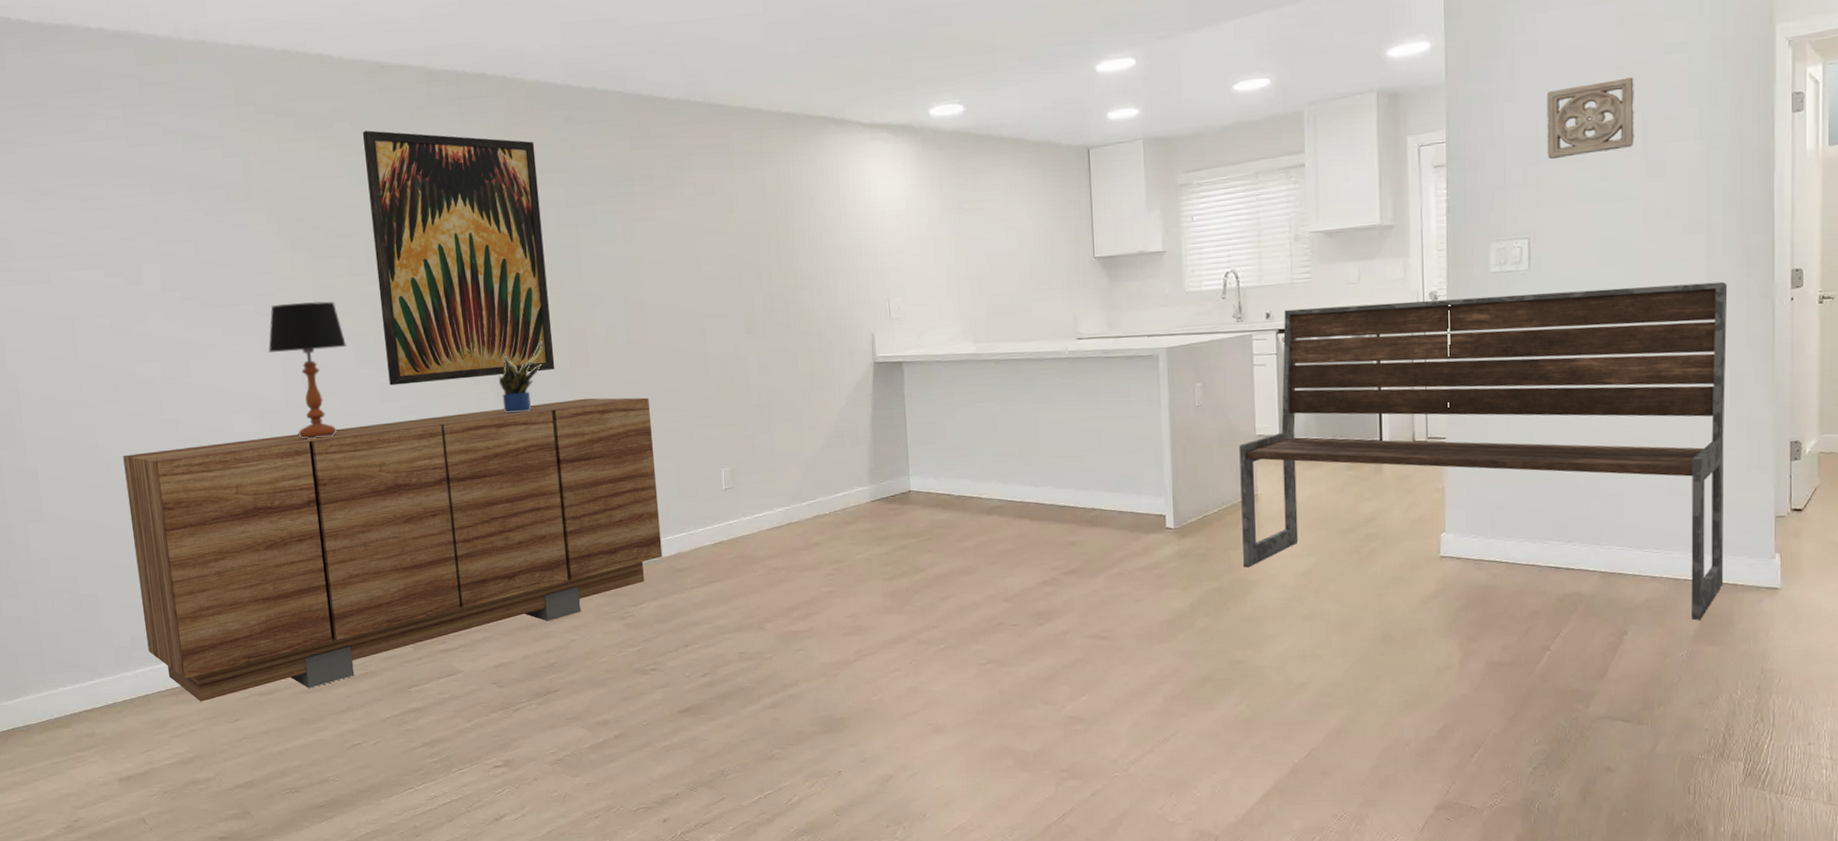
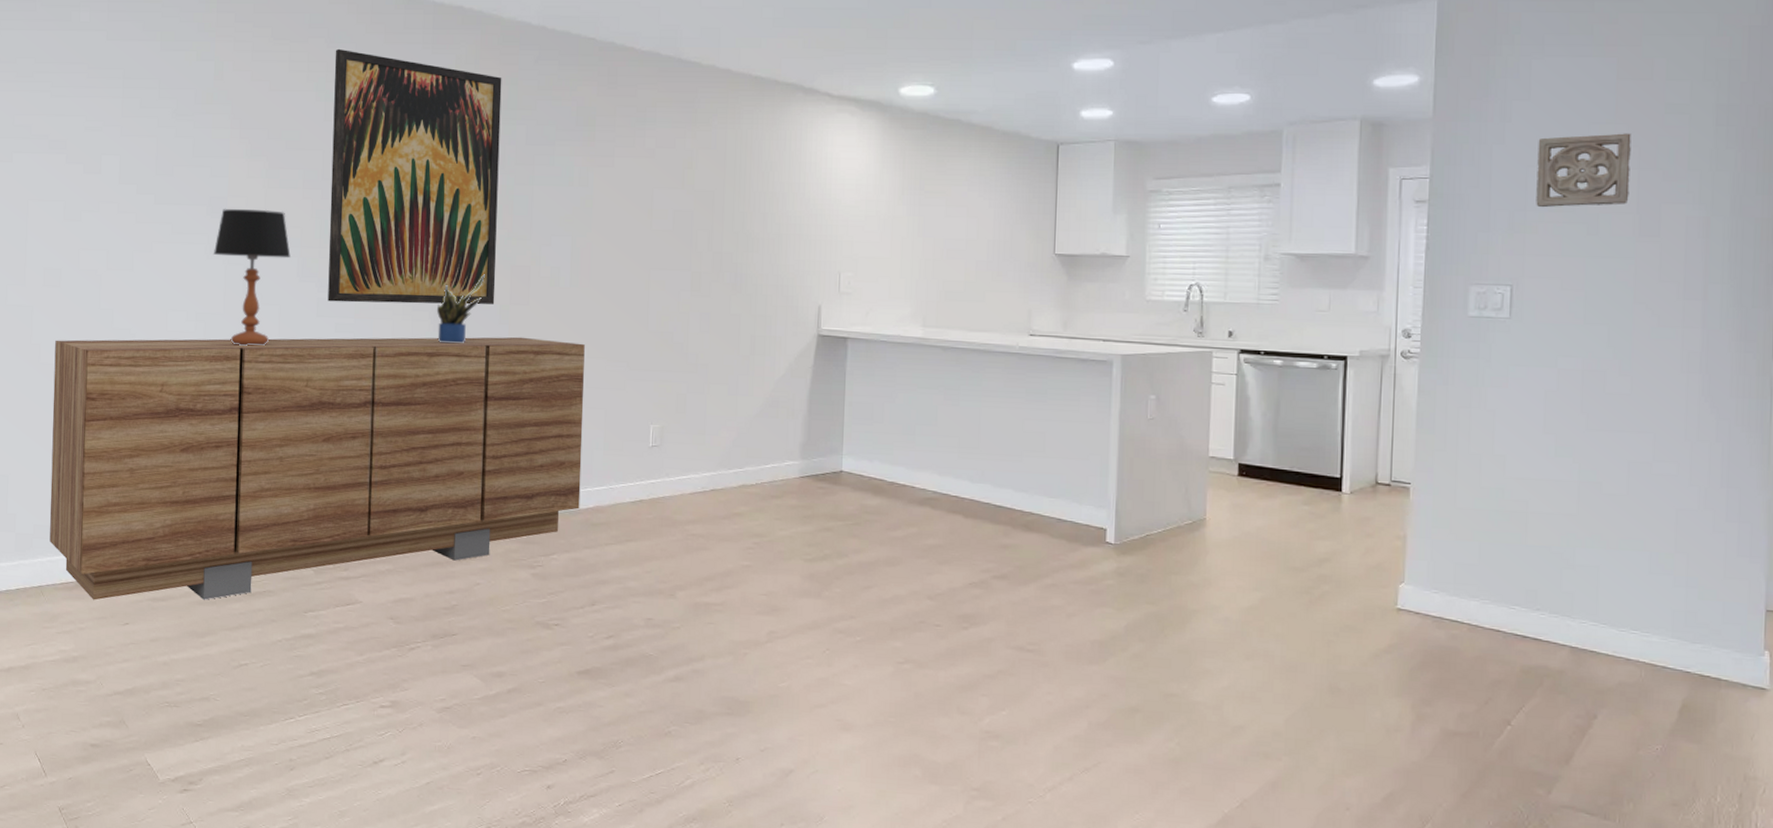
bench: present [1239,281,1728,621] -> none [1185,330,1723,713]

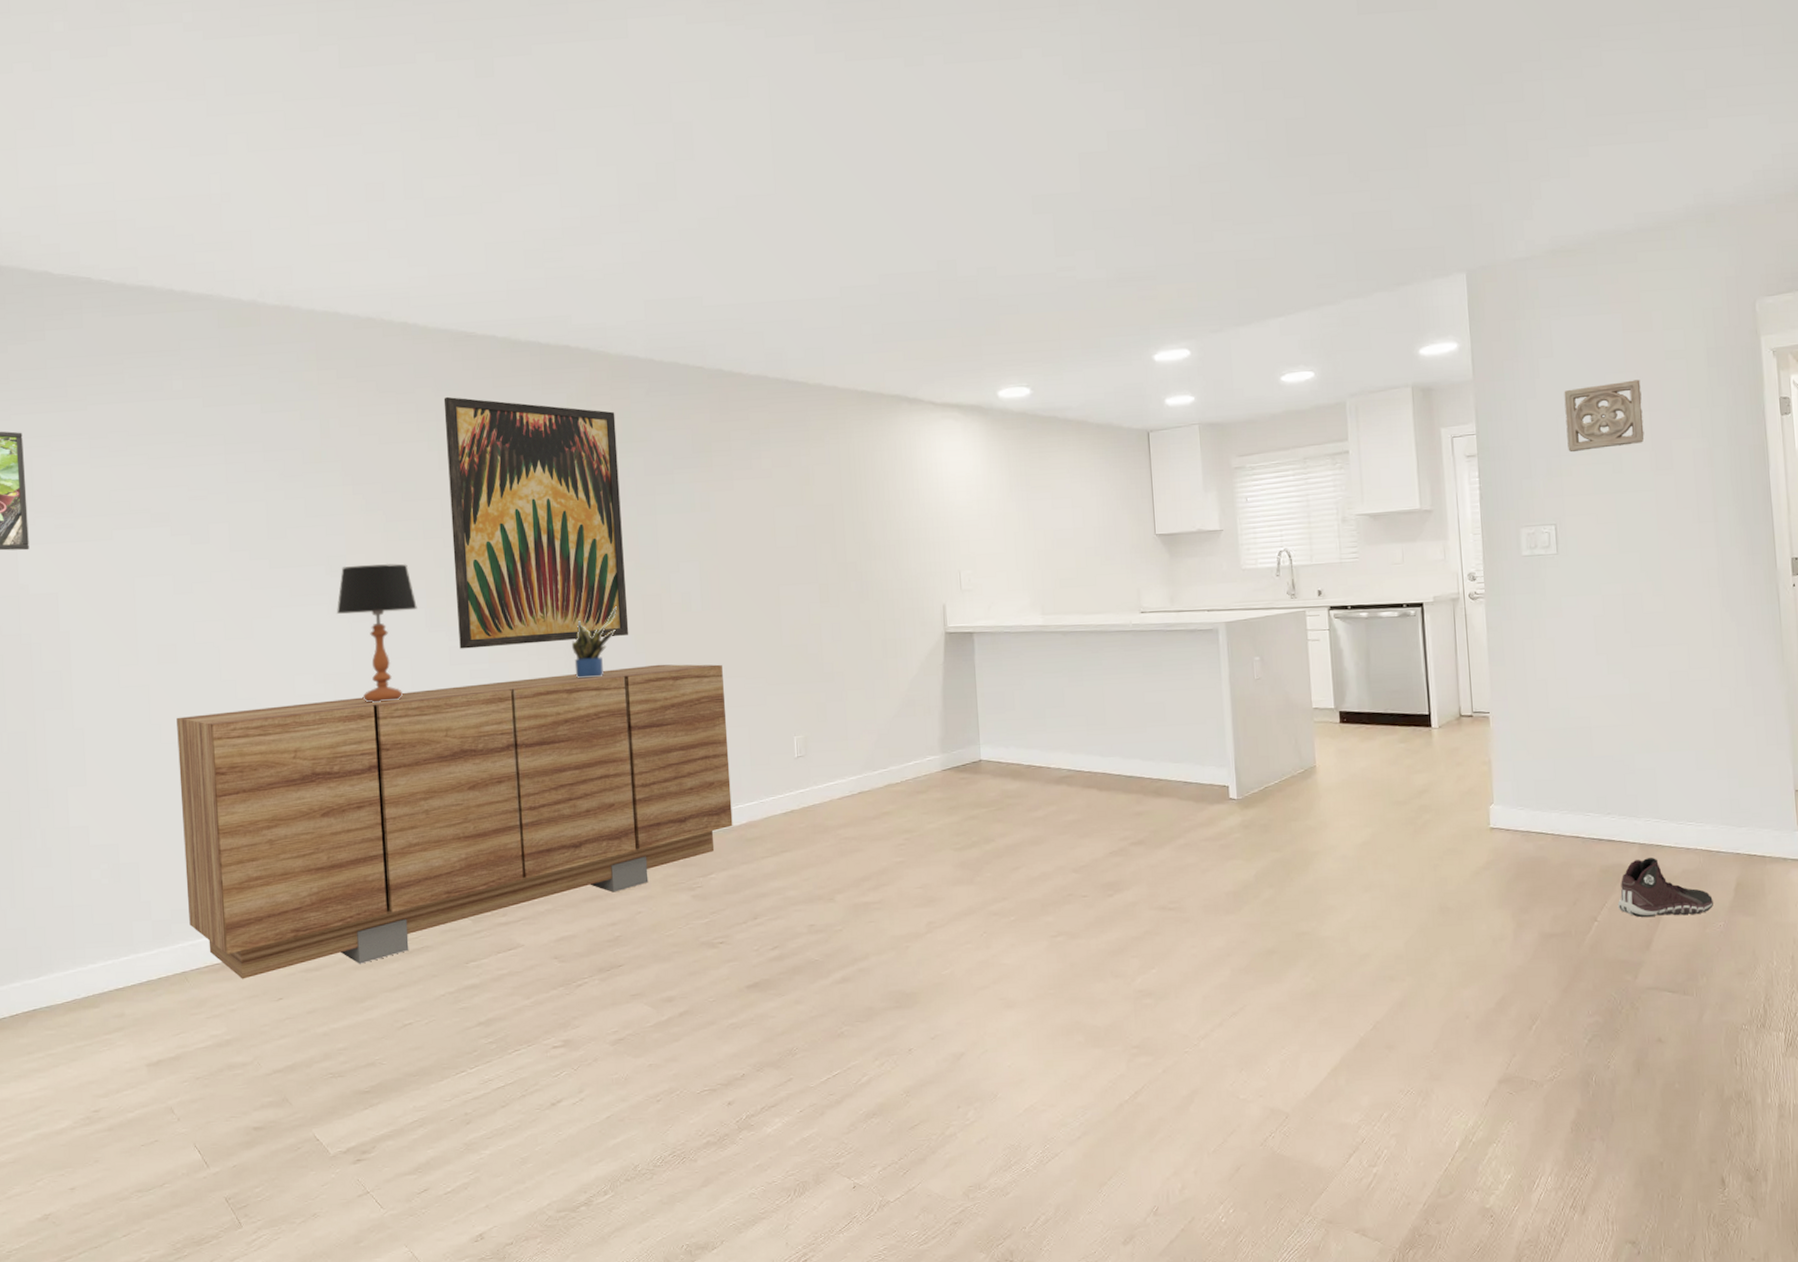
sneaker: none [1538,664,1651,733] -> present [1618,858,1713,917]

